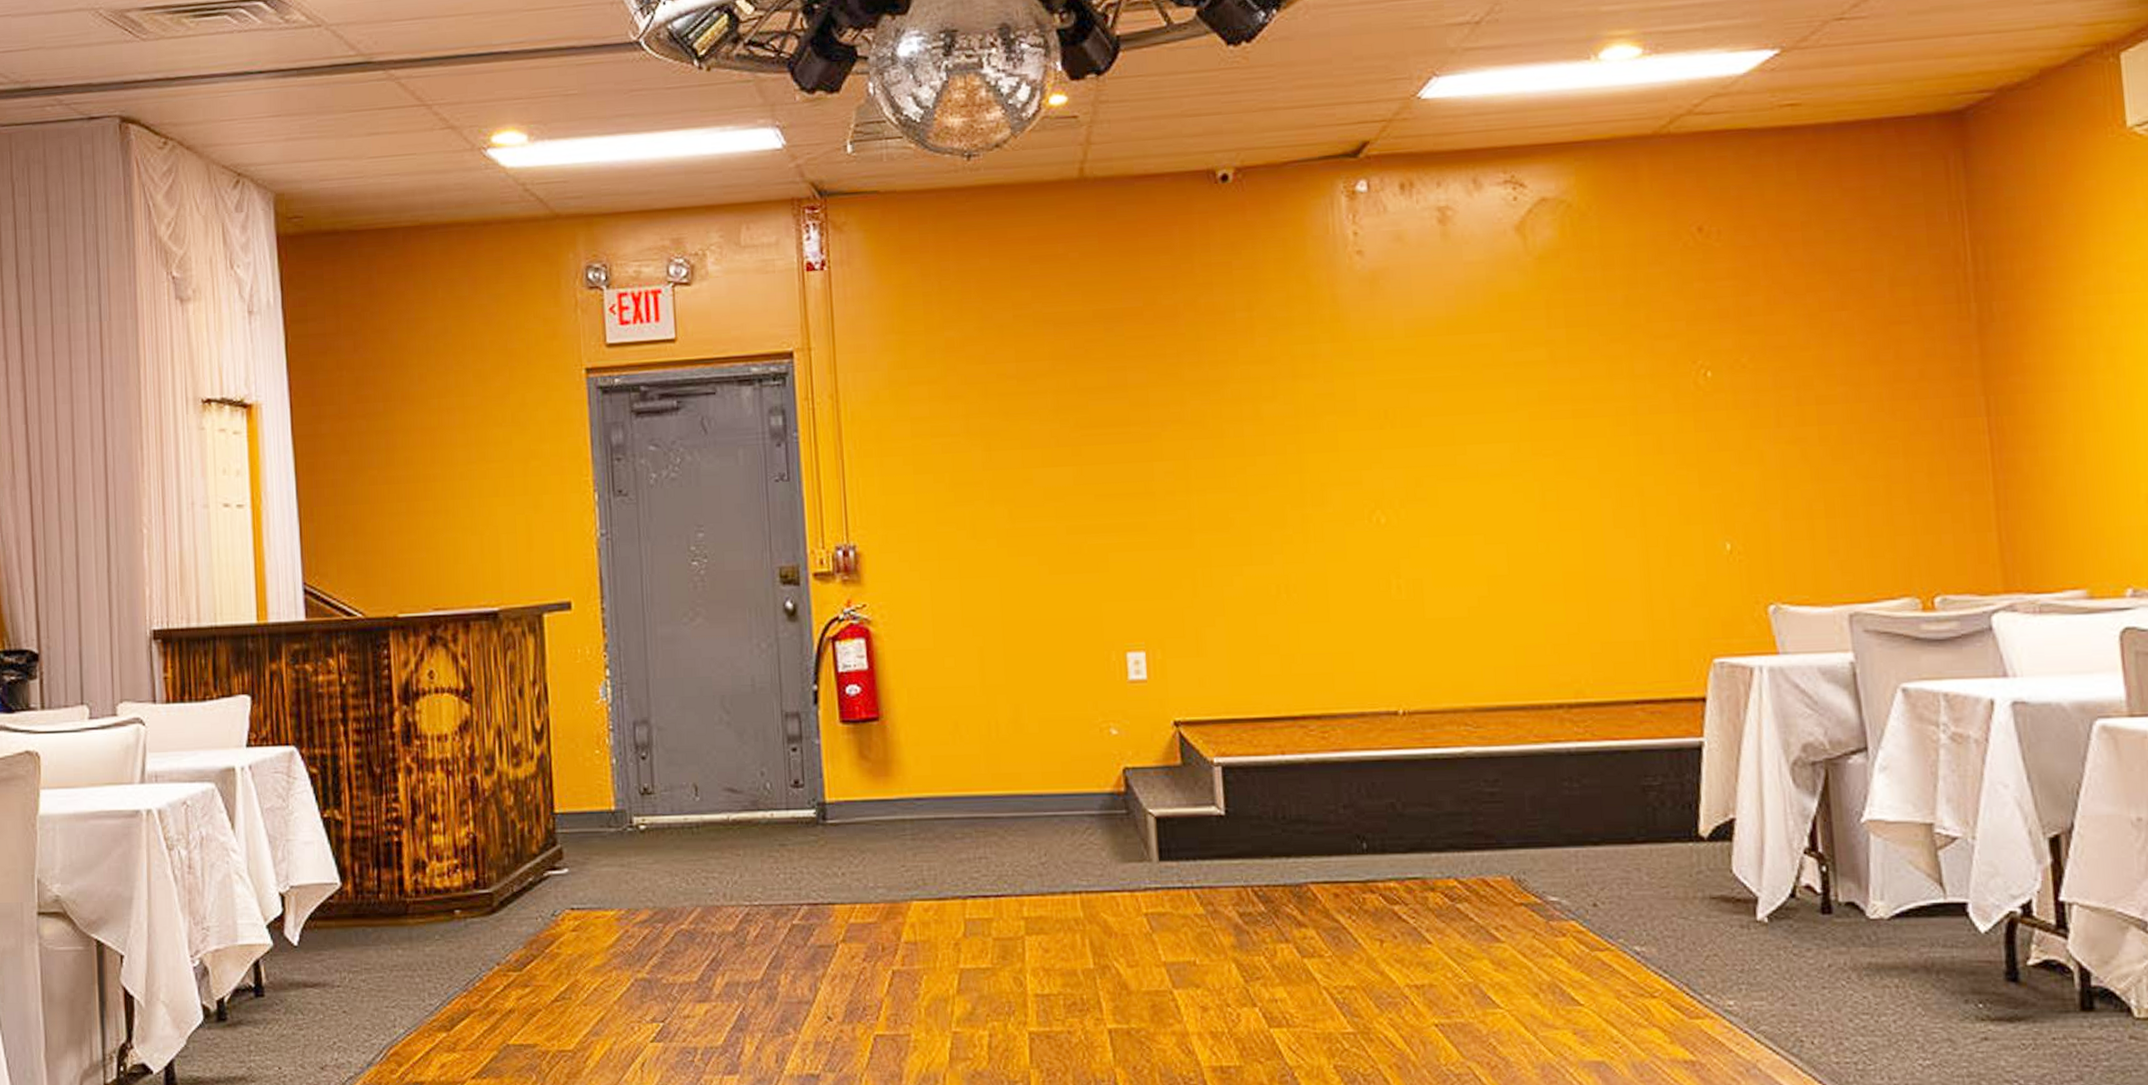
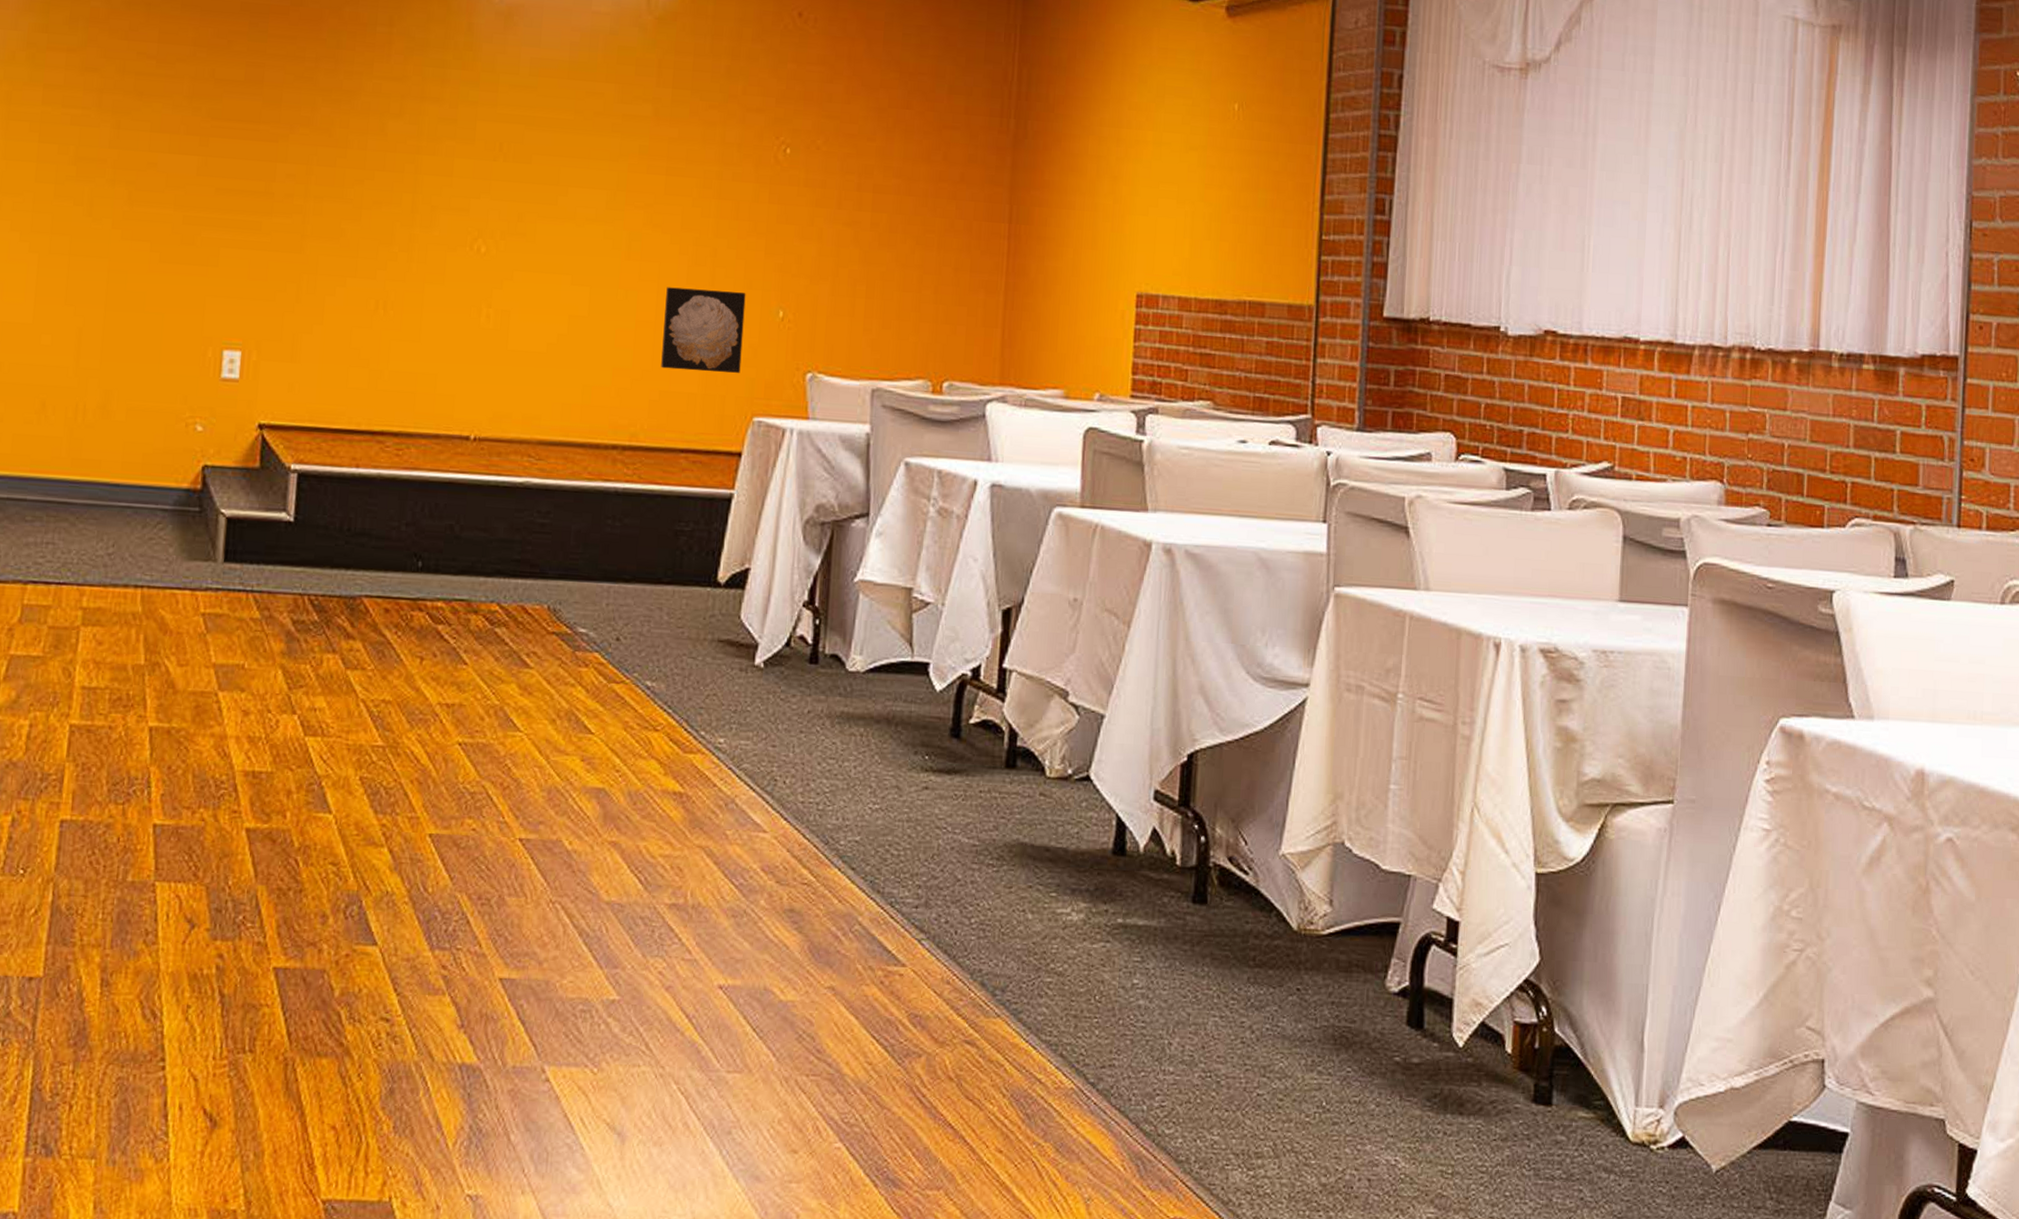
wall art: none [1592,529,1691,619] -> present [661,287,746,373]

